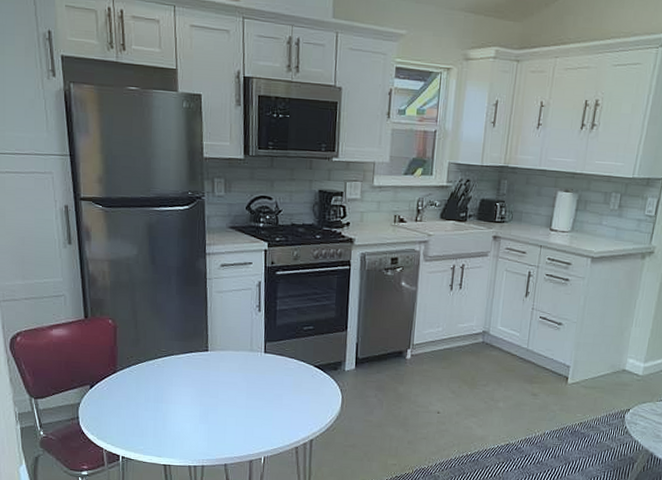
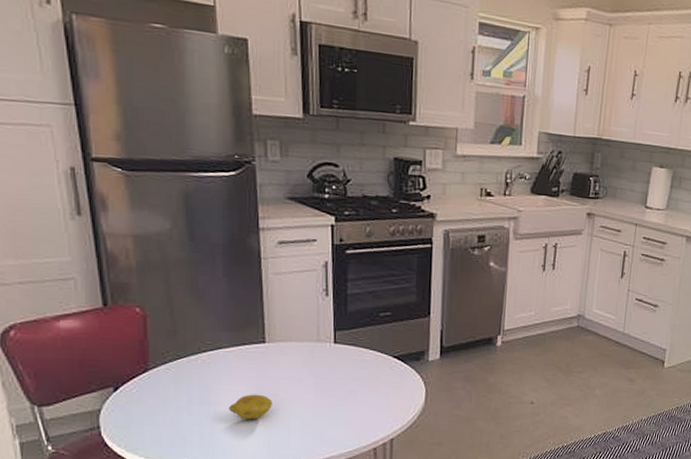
fruit: none [177,395,212,417] -> present [228,394,272,420]

